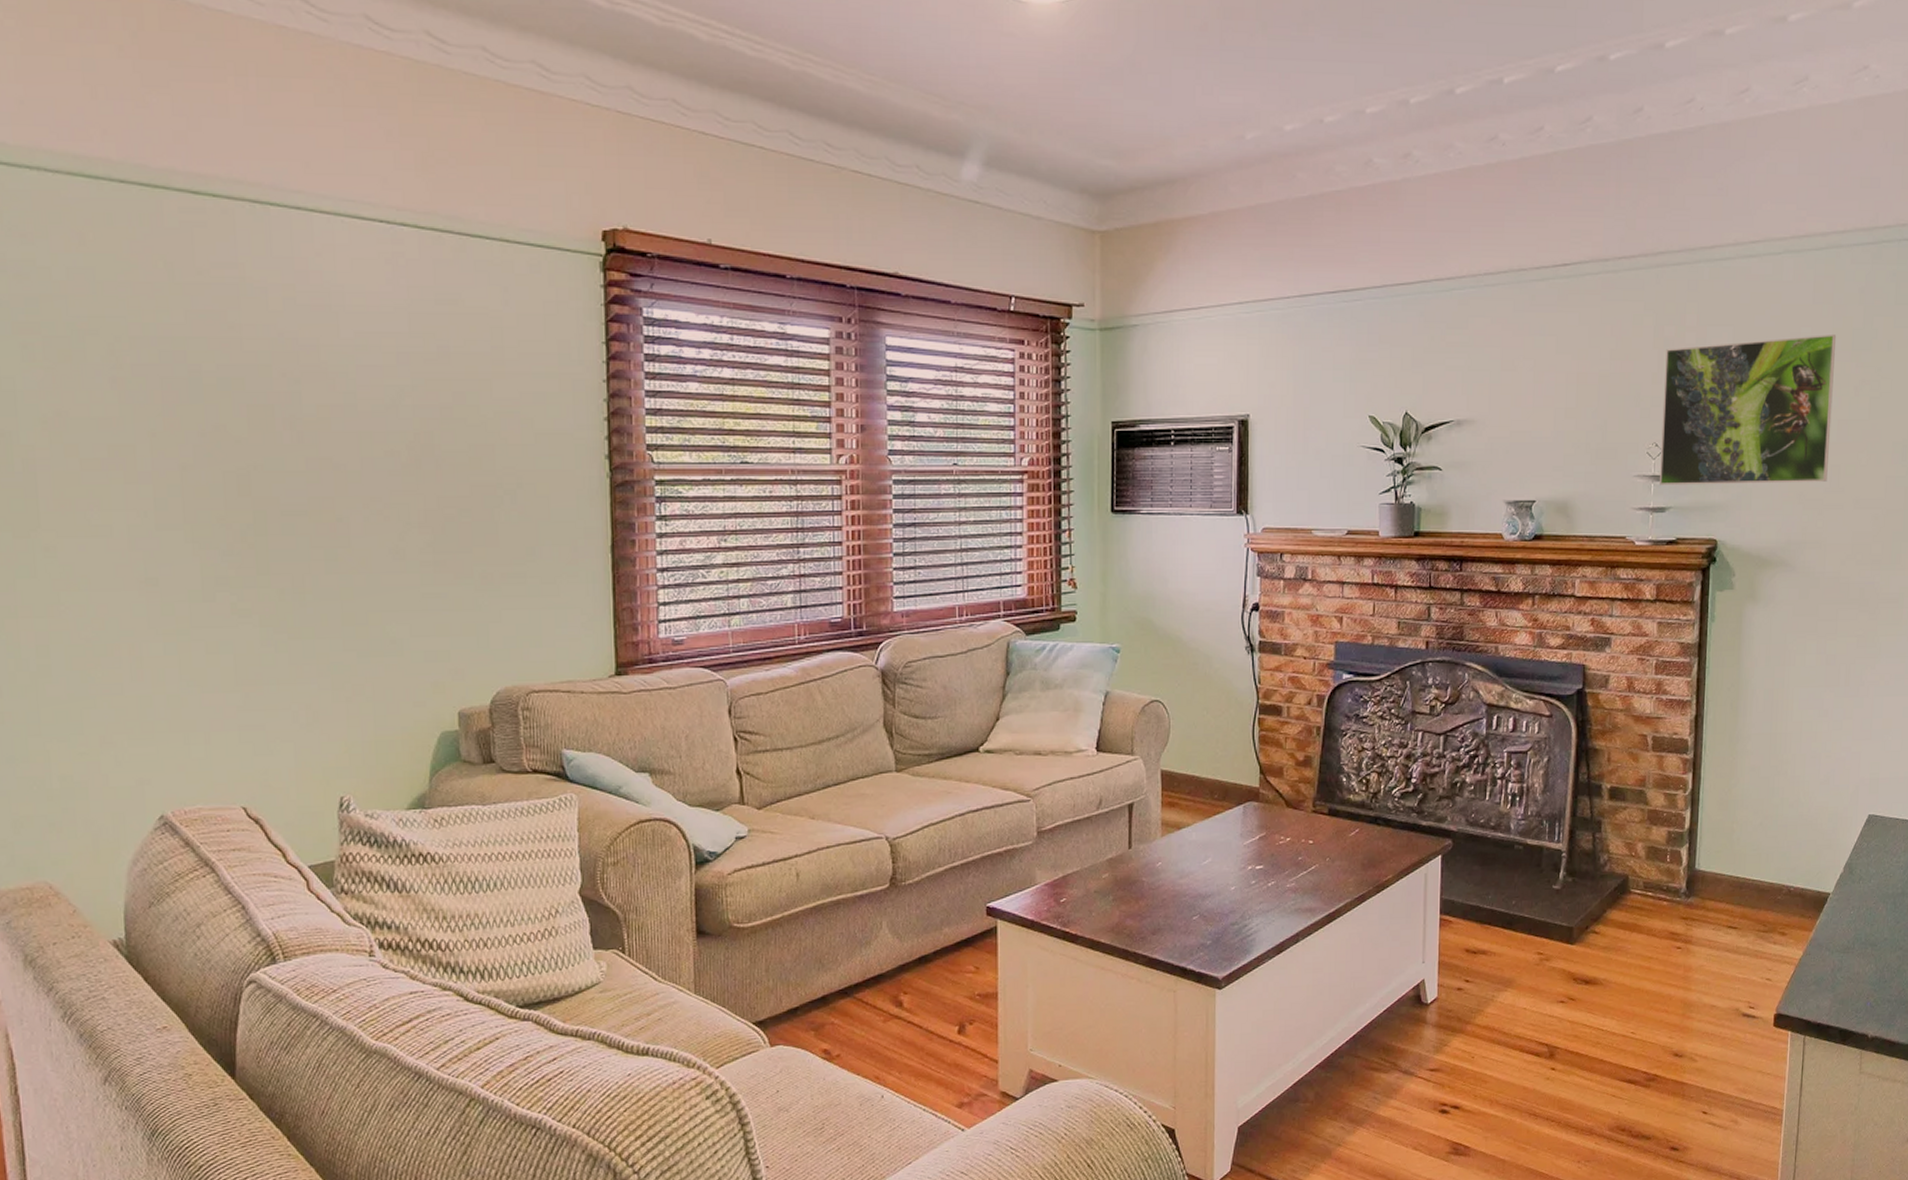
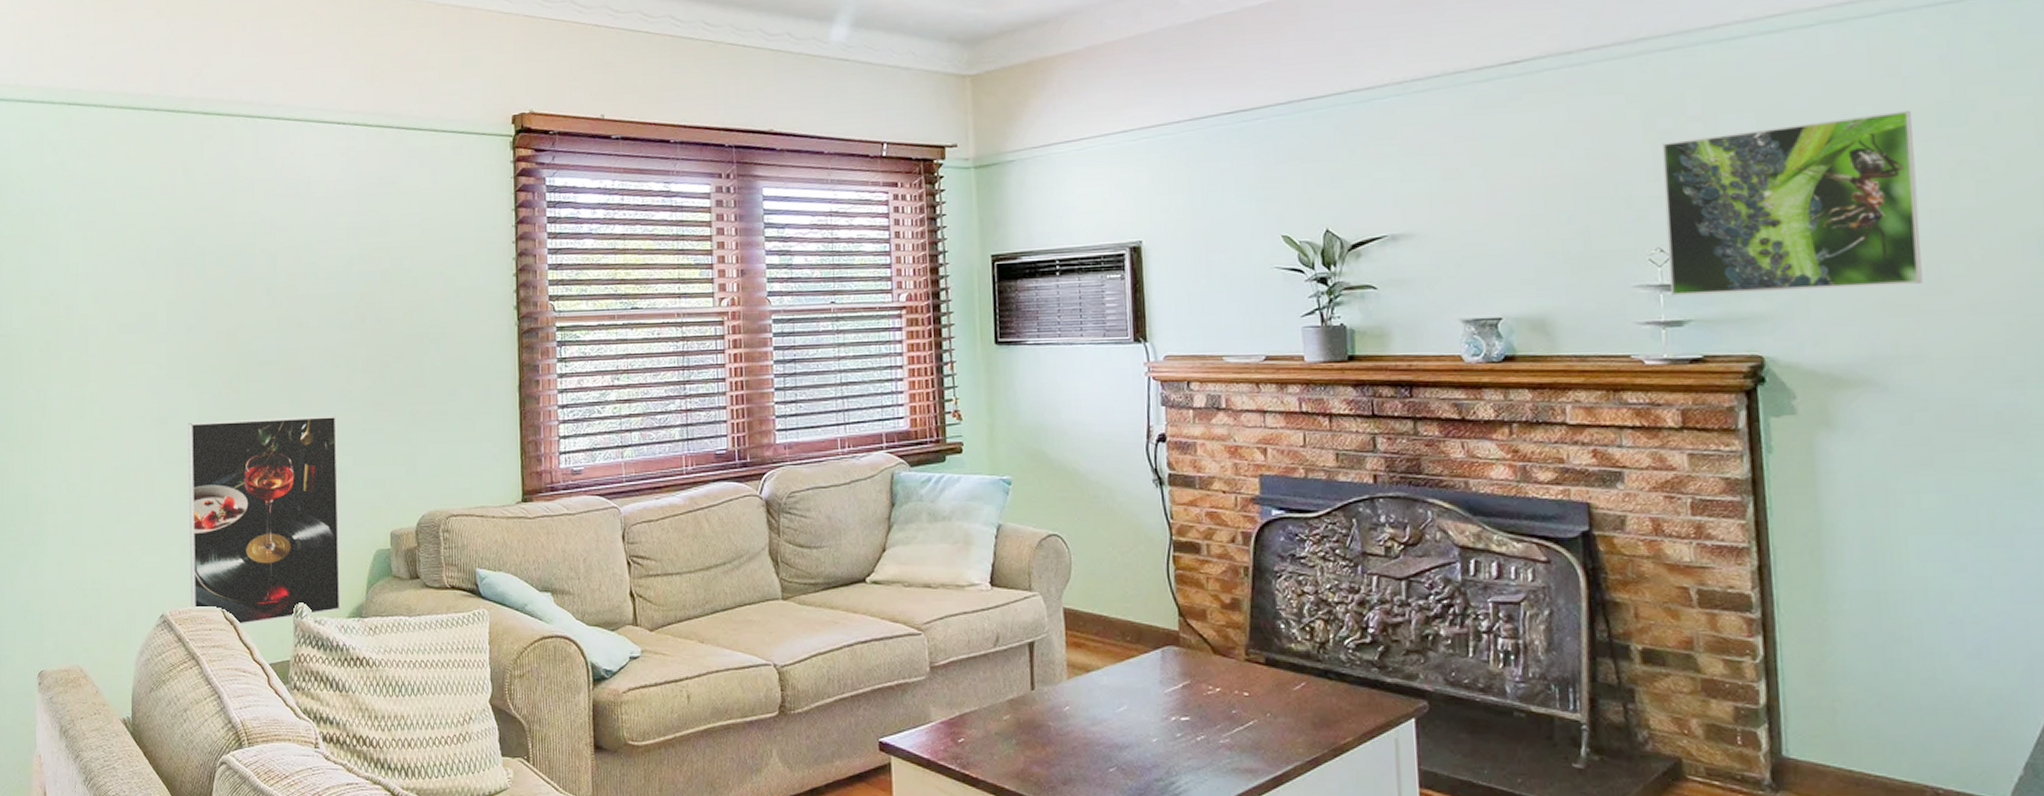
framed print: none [187,577,398,824] -> present [188,415,341,626]

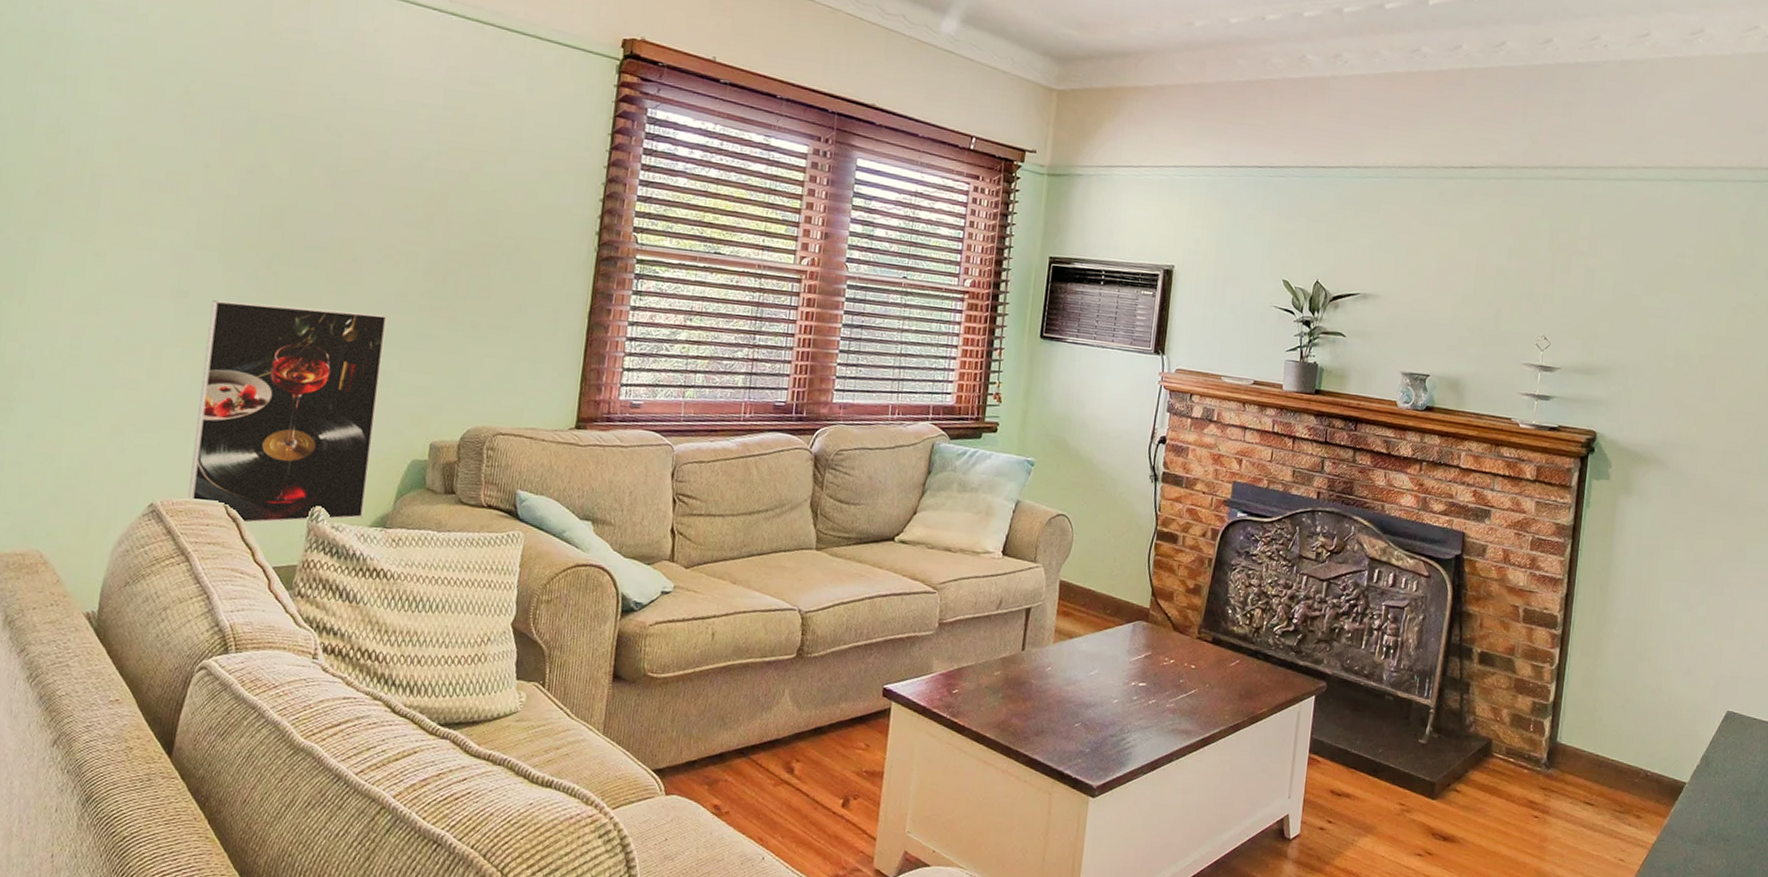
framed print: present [1662,110,1923,296] -> none [1546,253,1718,391]

